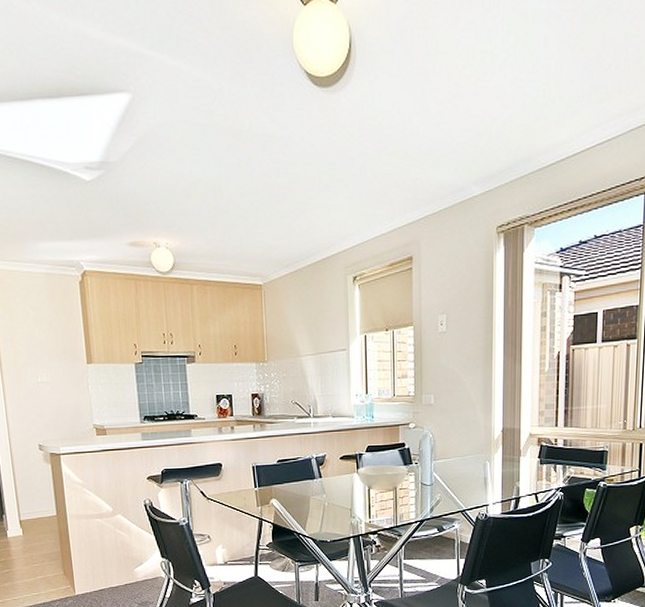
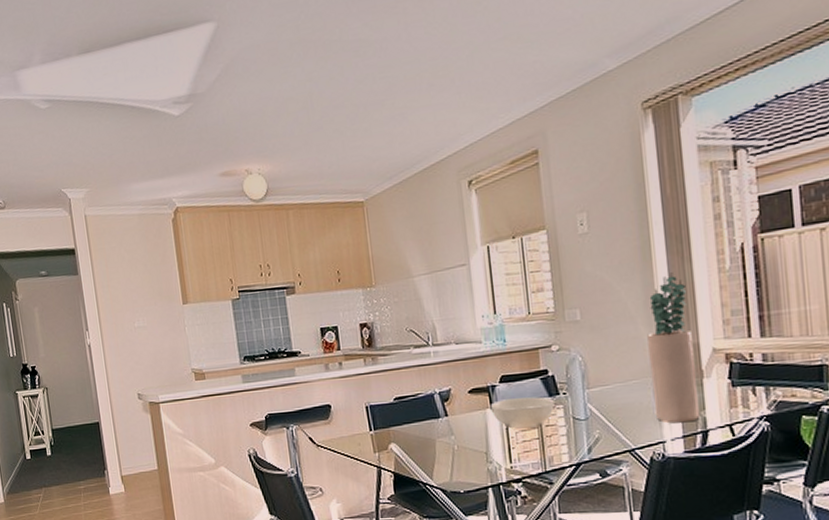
vase: none [483,371,516,491] -> present [647,272,701,424]

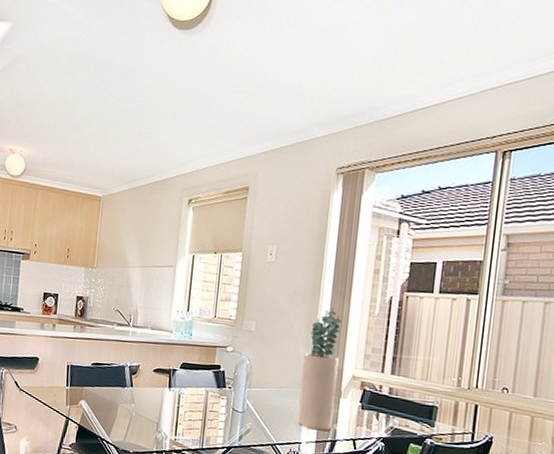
bowl: present [490,397,555,430] -> none [168,382,220,411]

